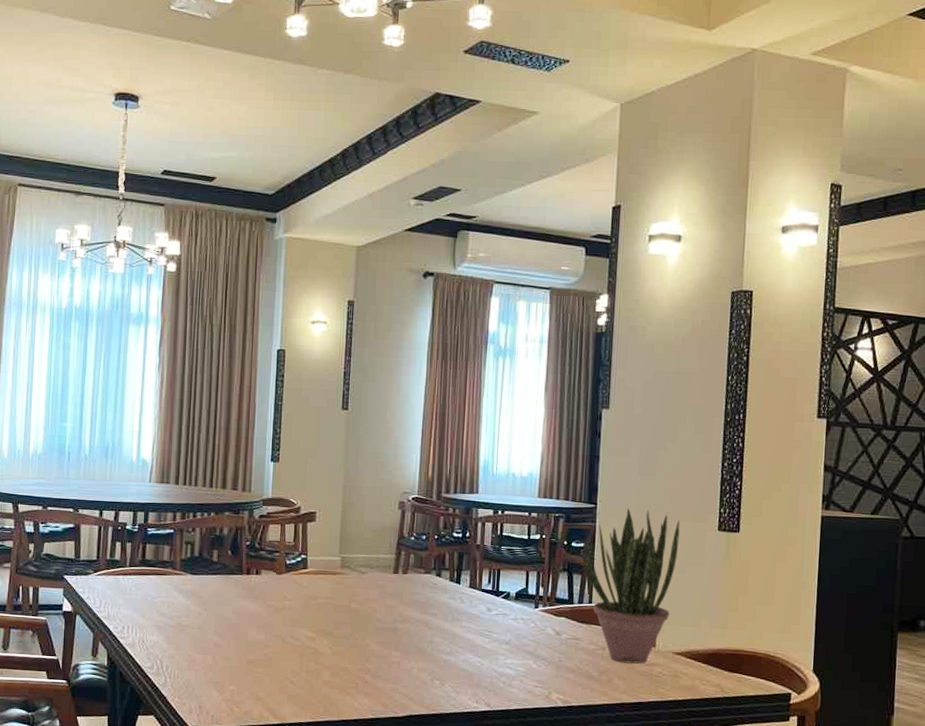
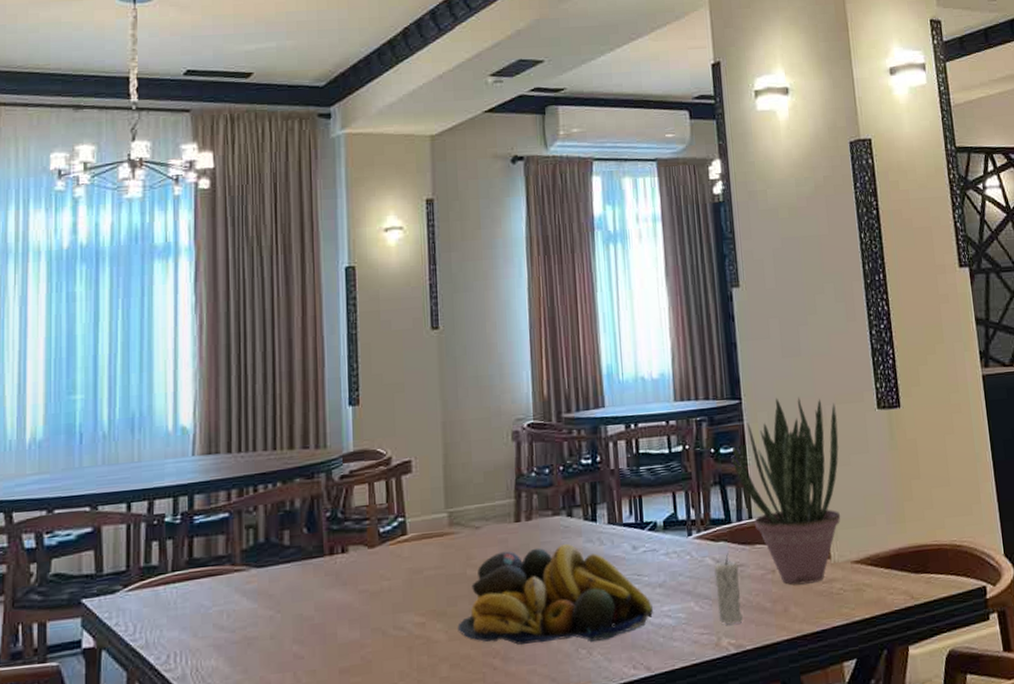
fruit bowl: none [340,594,498,677] -> present [457,543,653,645]
candle: none [551,628,575,684] -> present [713,554,743,625]

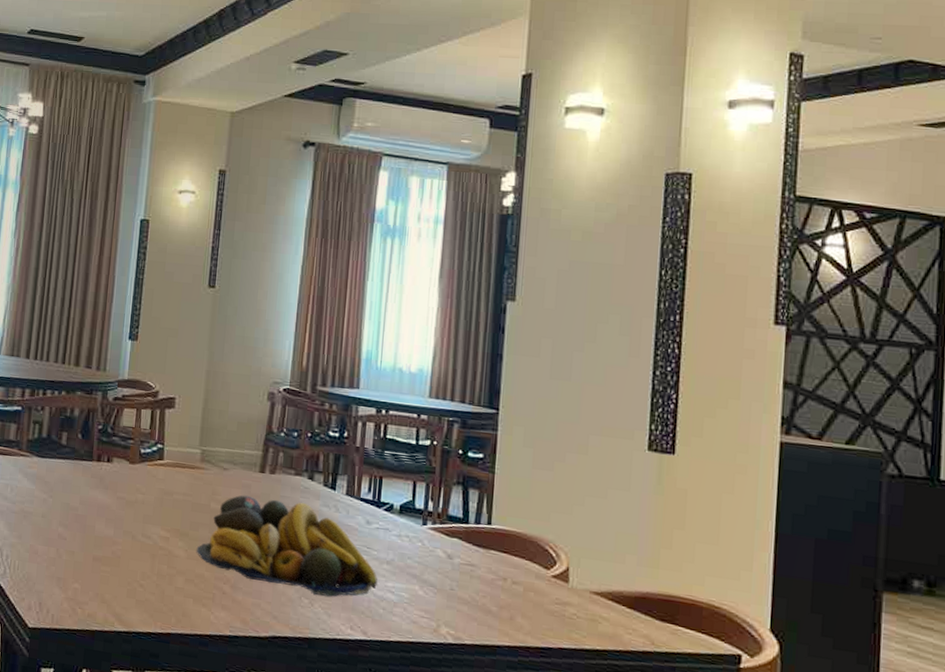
candle: present [713,554,743,625] -> none [441,551,470,618]
potted plant: present [731,397,841,585] -> none [479,416,601,602]

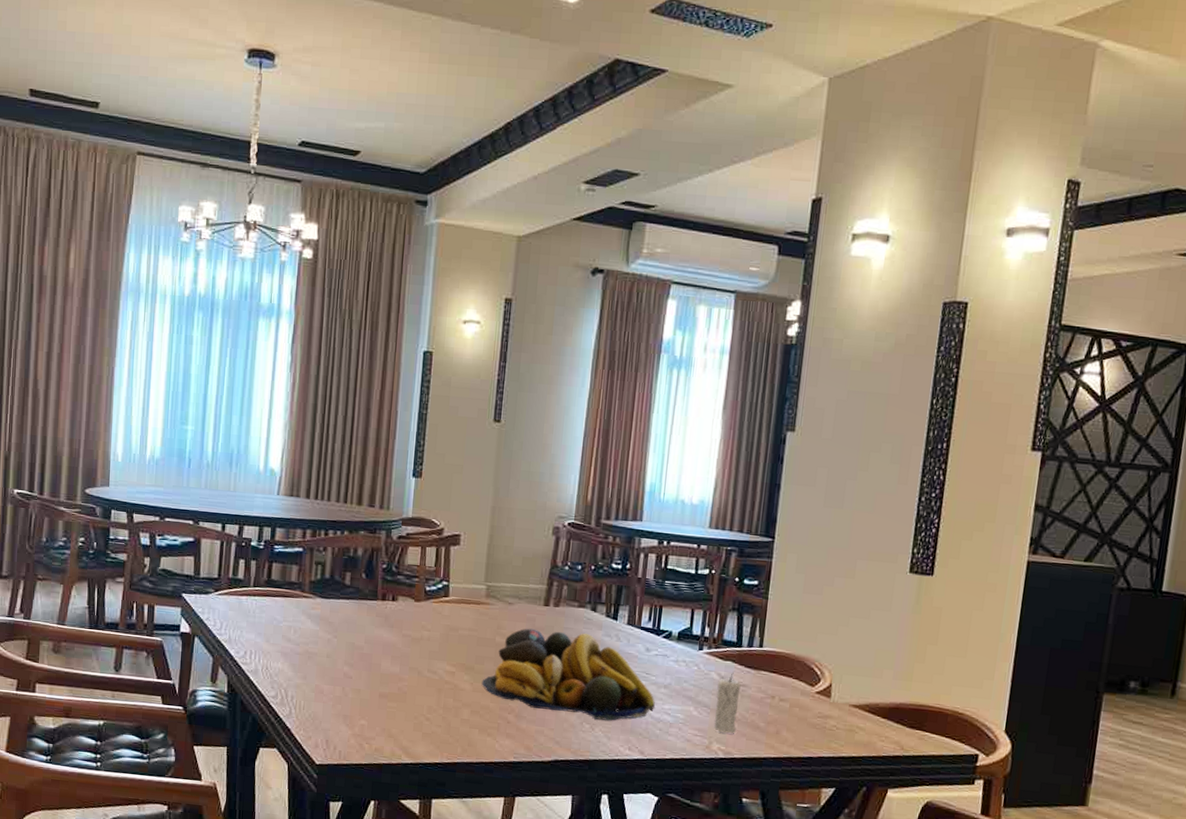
candle: none [441,551,470,618] -> present [713,673,741,734]

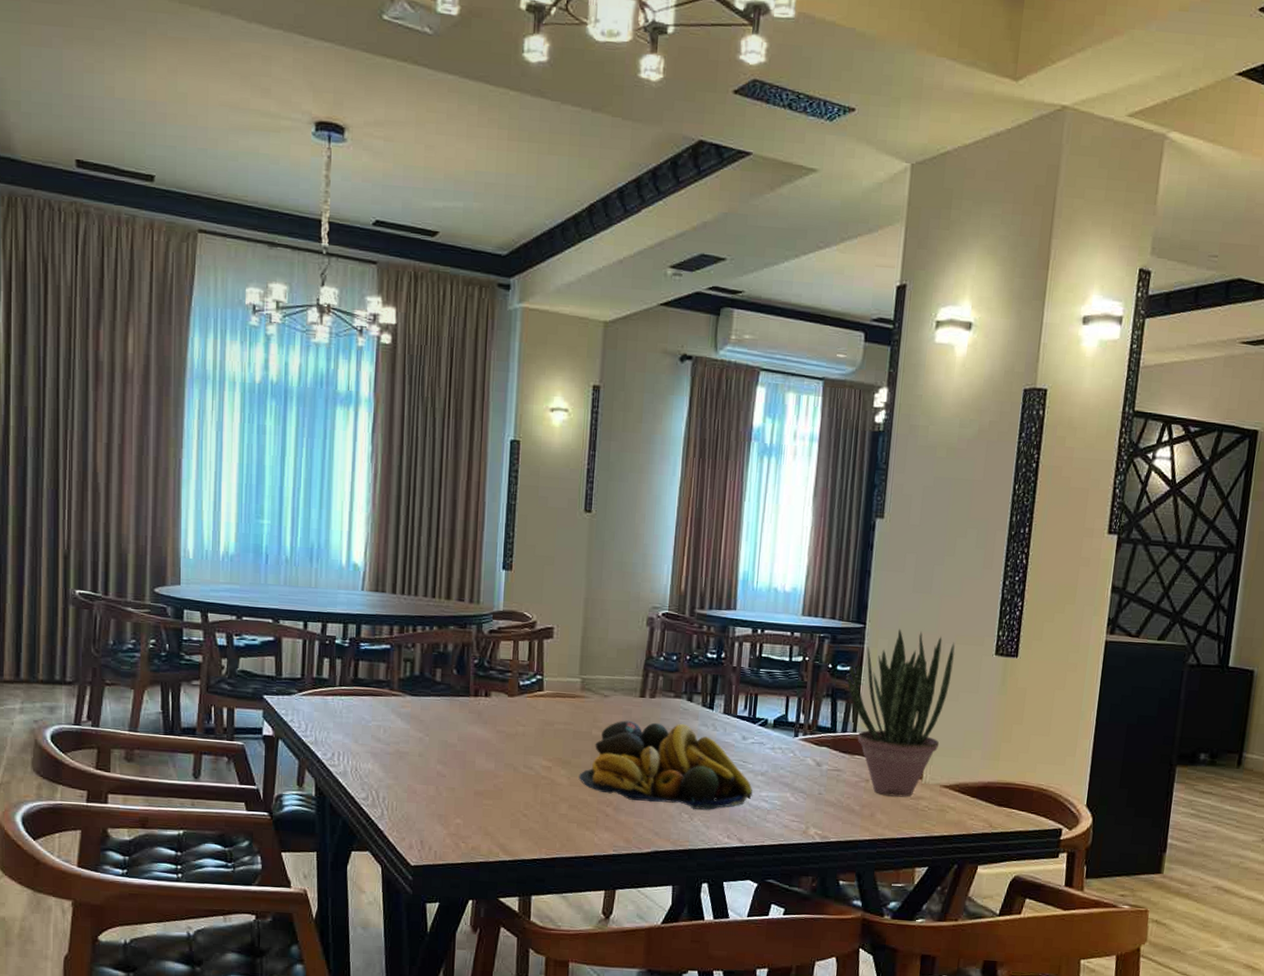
candle: present [713,673,741,734] -> none [810,758,836,819]
potted plant: none [754,543,867,716] -> present [847,628,955,797]

